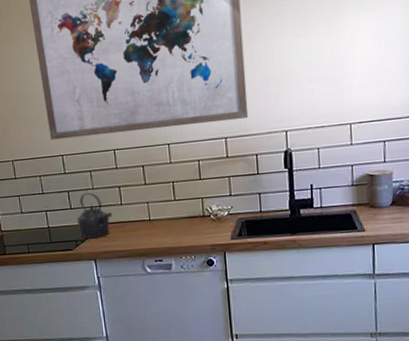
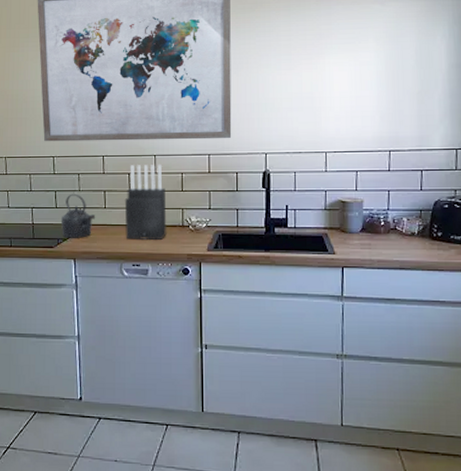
knife block: none [141,153,188,235] -> present [124,165,167,241]

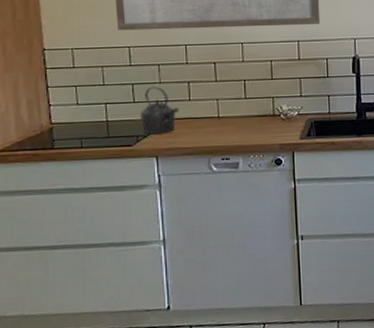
knife block: present [124,165,167,241] -> none [211,53,257,132]

